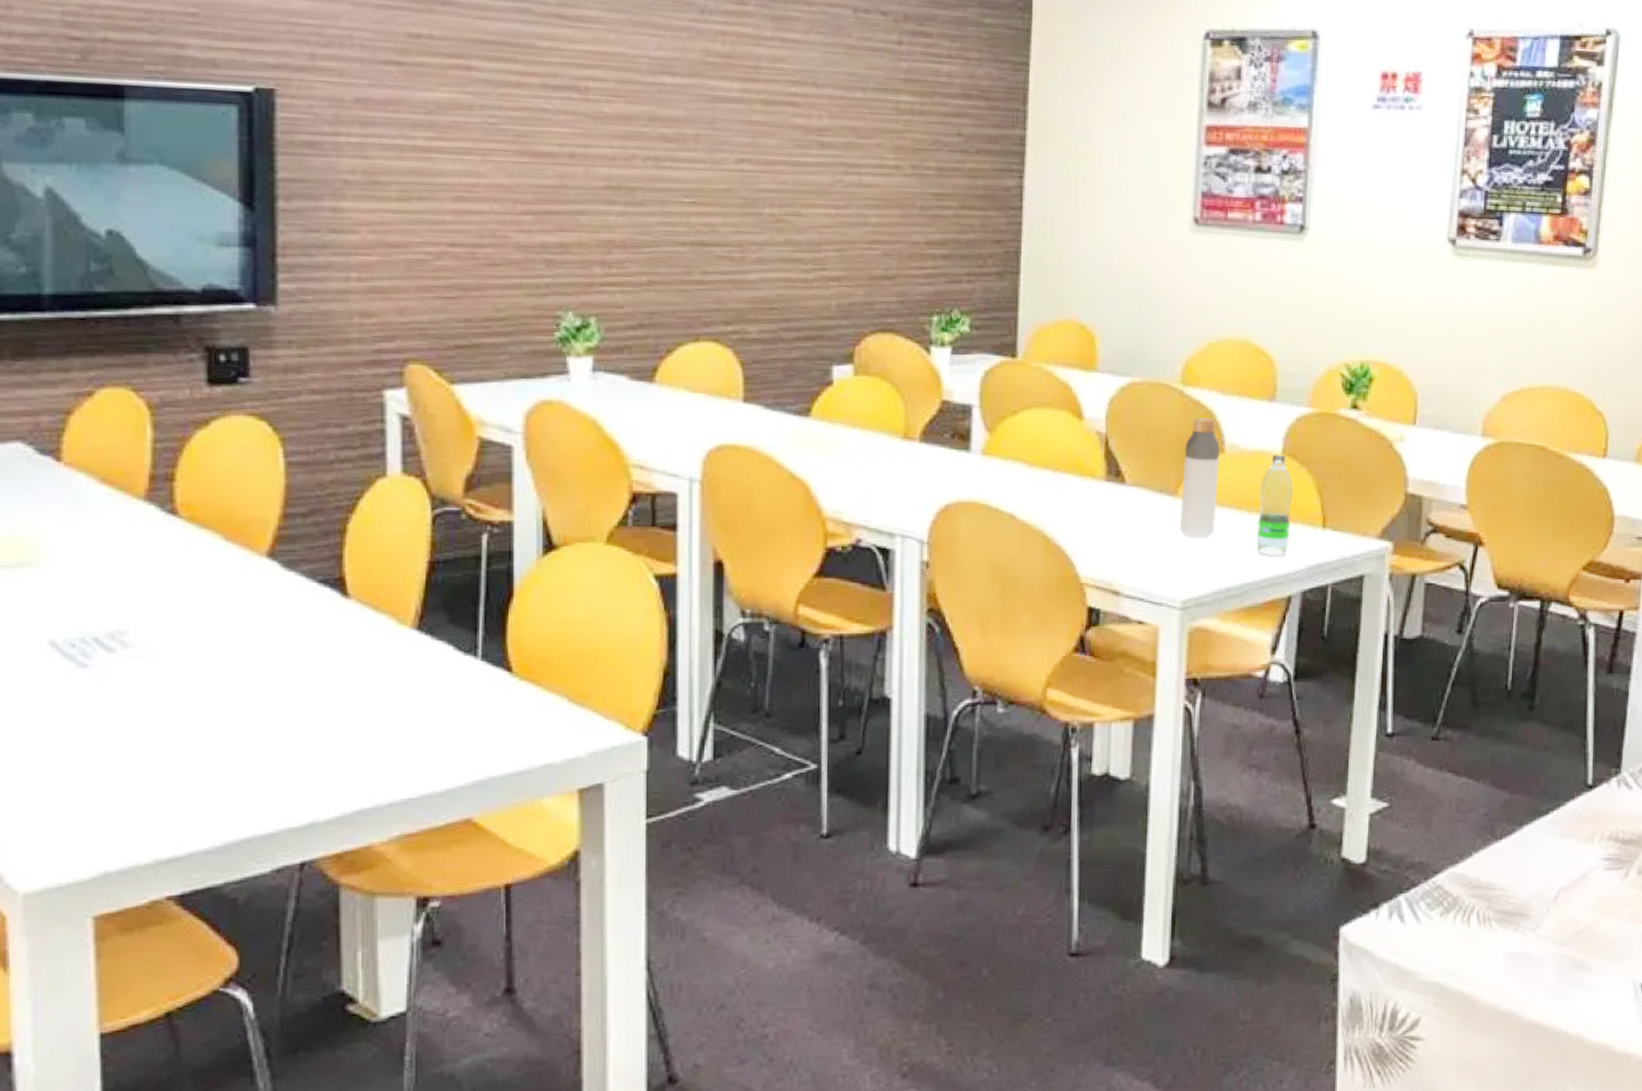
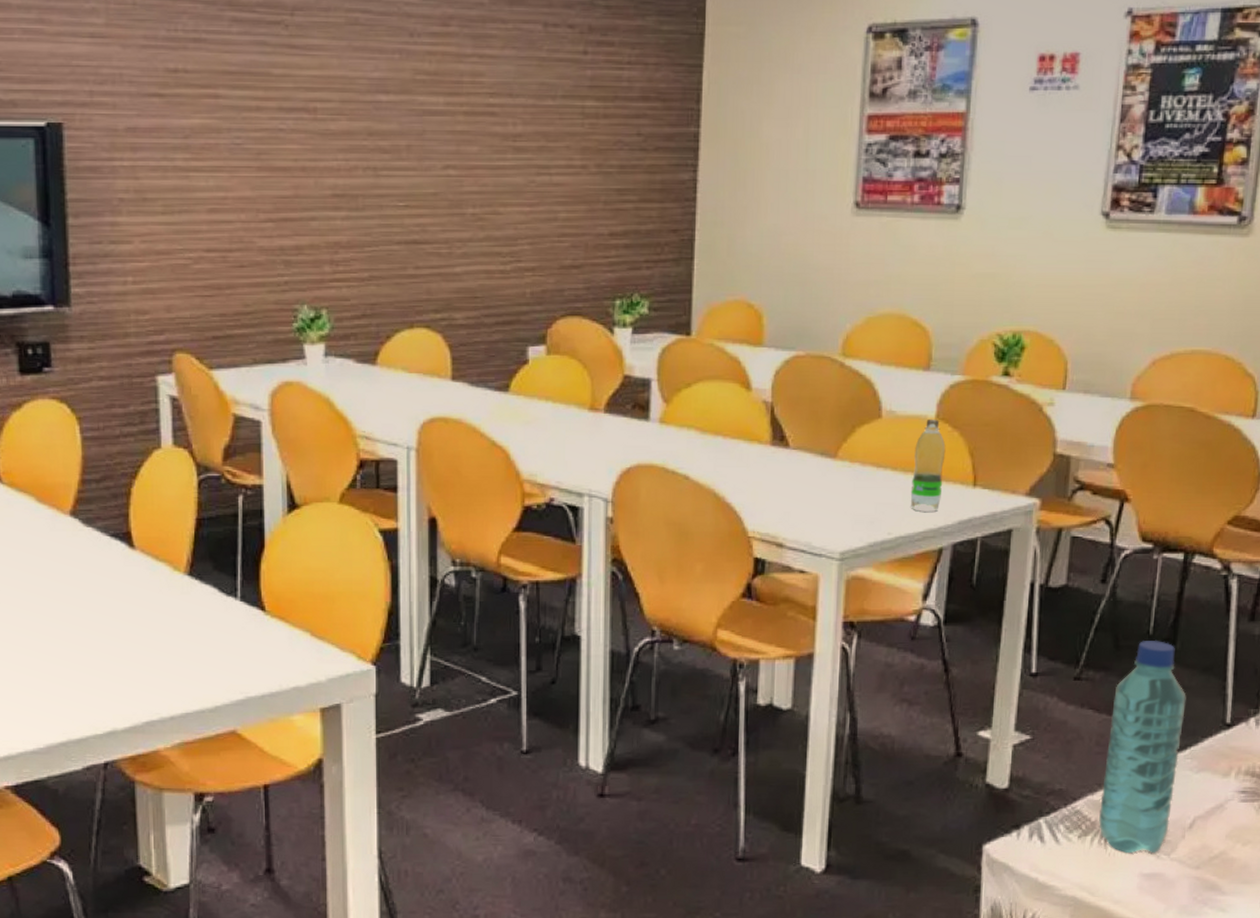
bottle: present [1180,417,1220,540] -> none [839,386,878,498]
water bottle: none [1461,695,1547,931] -> present [1099,639,1186,853]

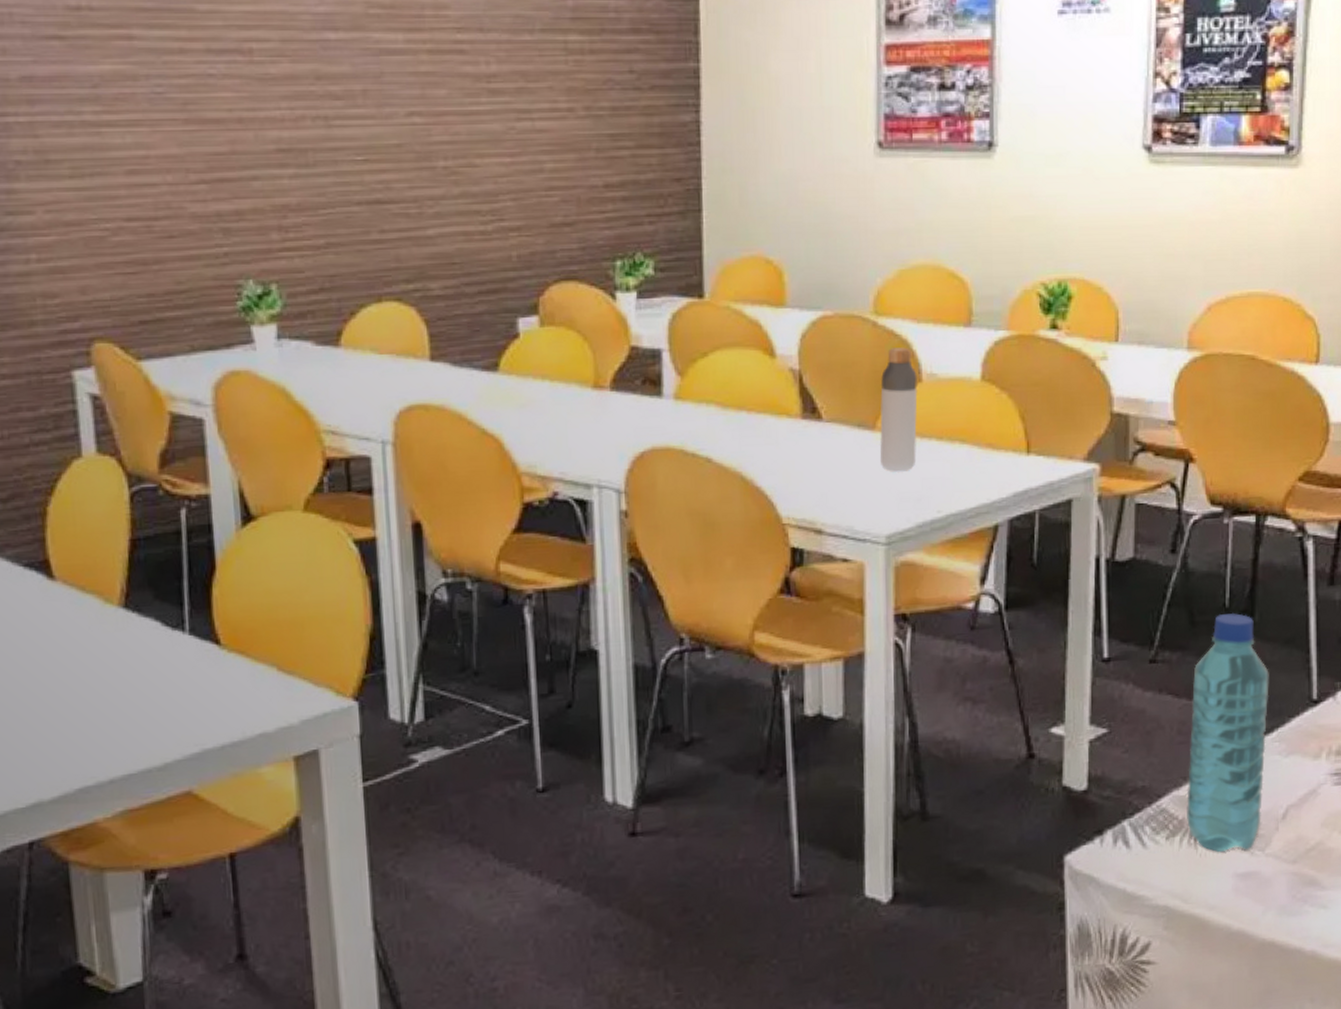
bottle: none [839,386,878,498] -> present [880,347,918,474]
bottle: present [910,420,946,513] -> none [959,381,995,486]

